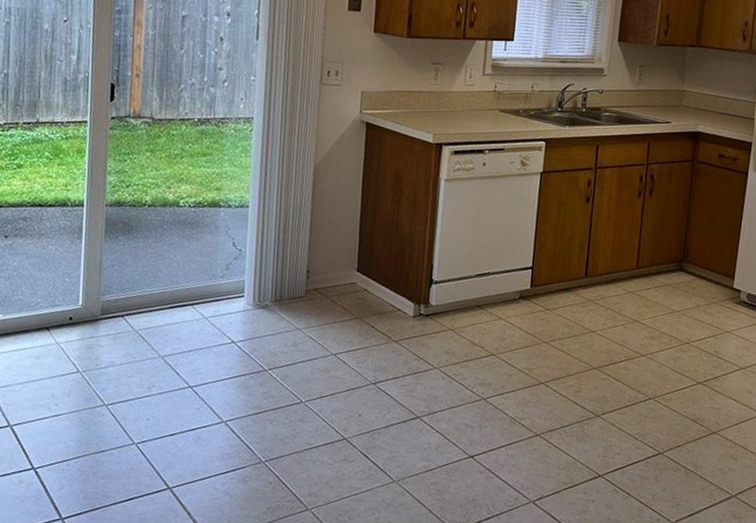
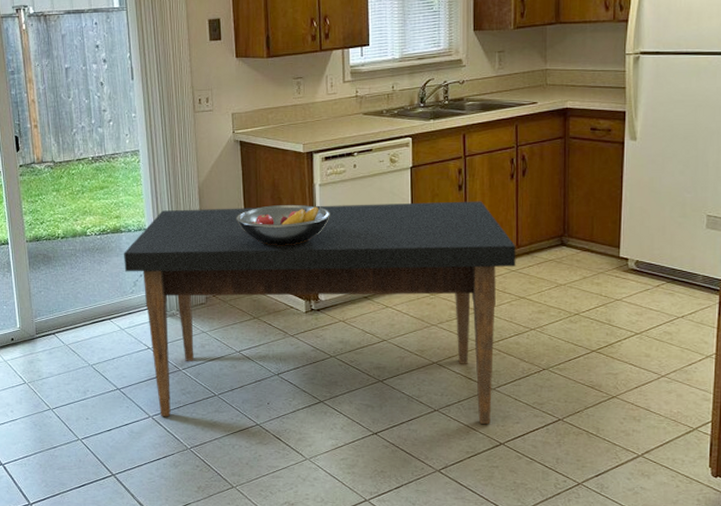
dining table: none [217,188,636,454] -> present [124,201,516,424]
fruit bowl: none [352,195,453,241] -> present [237,204,330,245]

